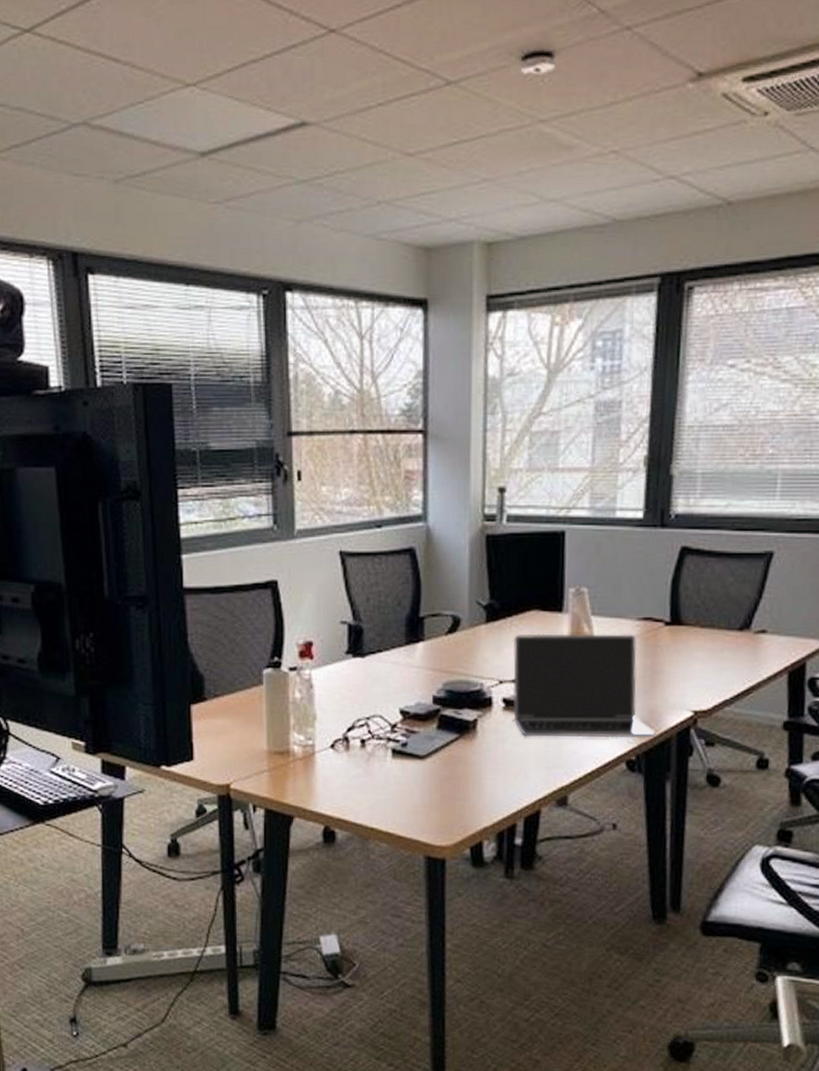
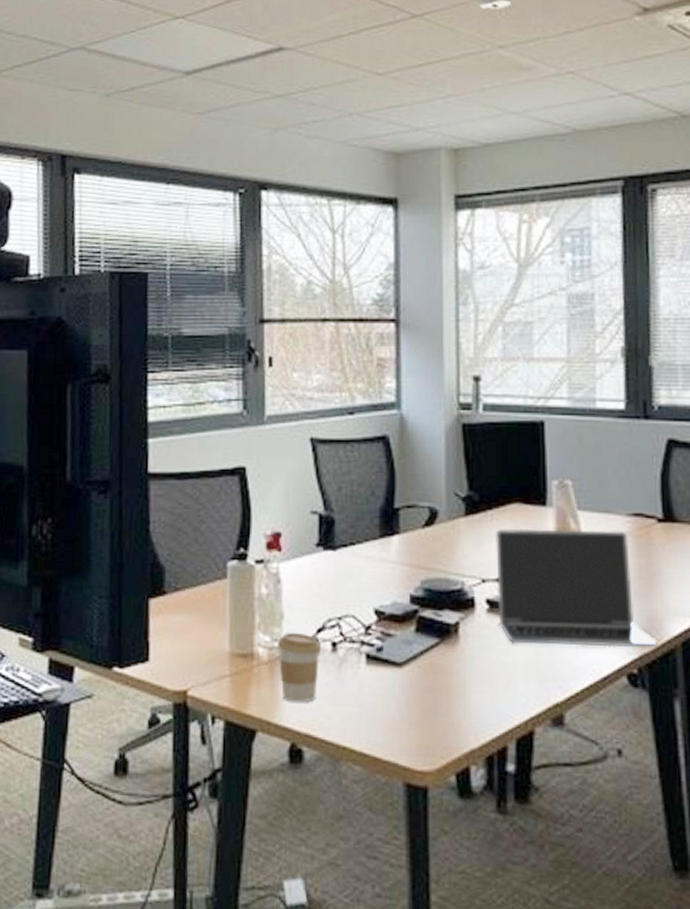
coffee cup: none [311,732,351,792] -> present [278,633,321,703]

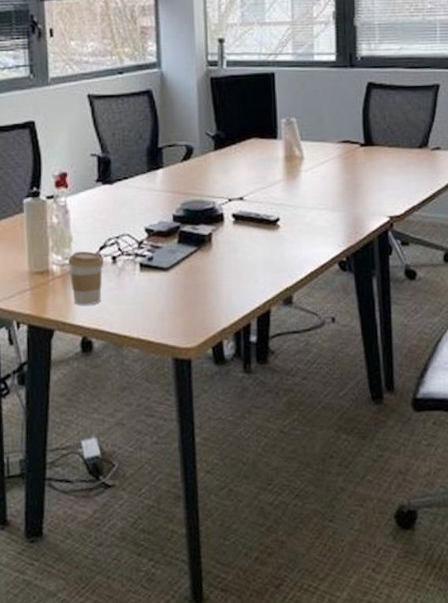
laptop: present [494,528,657,648] -> none [238,155,360,246]

